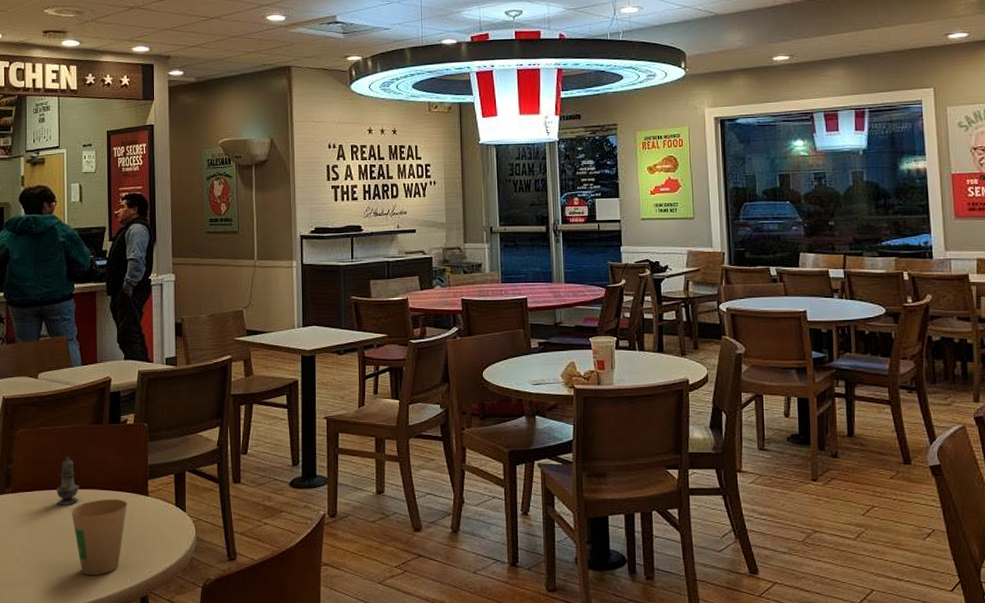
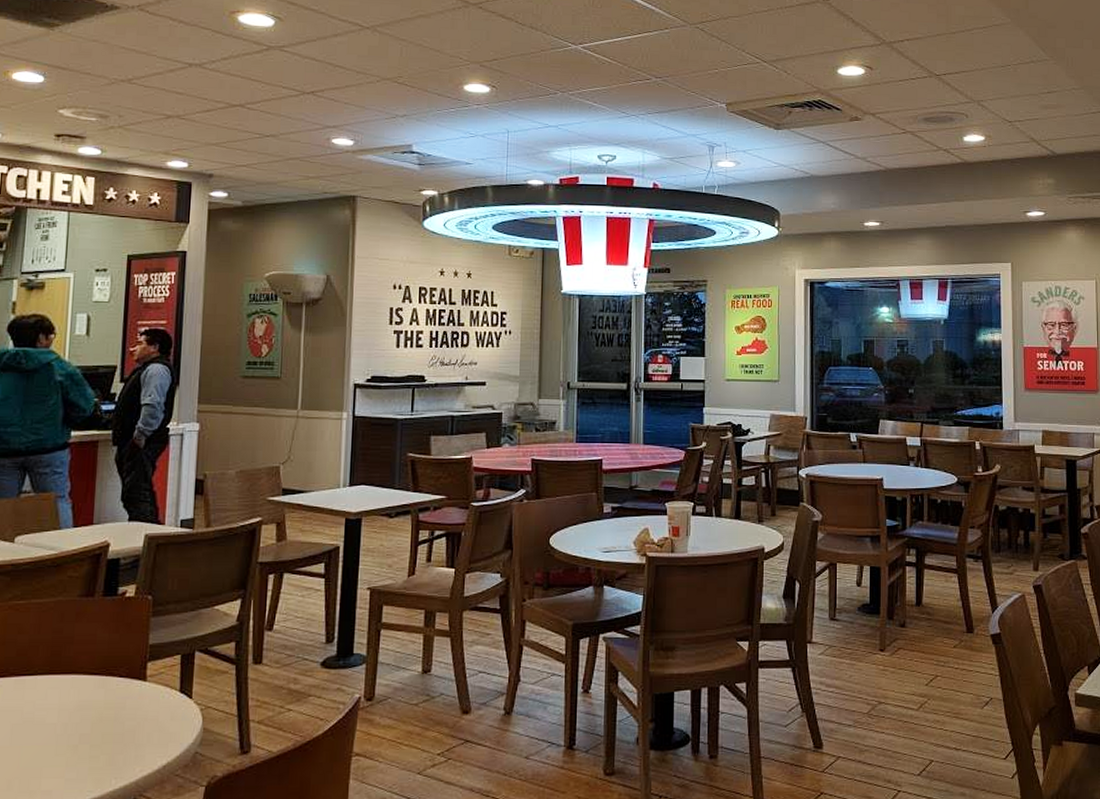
salt shaker: present [55,456,80,506] -> none [26,636,59,695]
paper cup: present [72,499,127,575] -> none [45,686,119,777]

